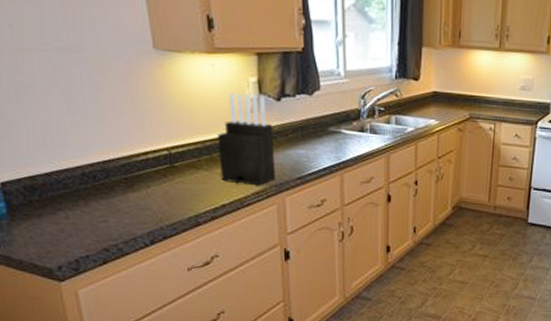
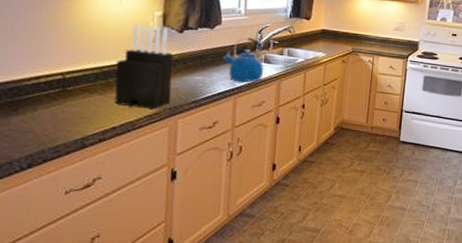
kettle: none [325,103,371,156] -> present [222,37,264,82]

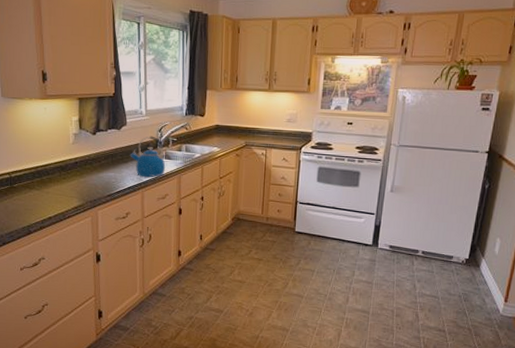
knife block: present [114,25,173,109] -> none [47,129,91,202]

